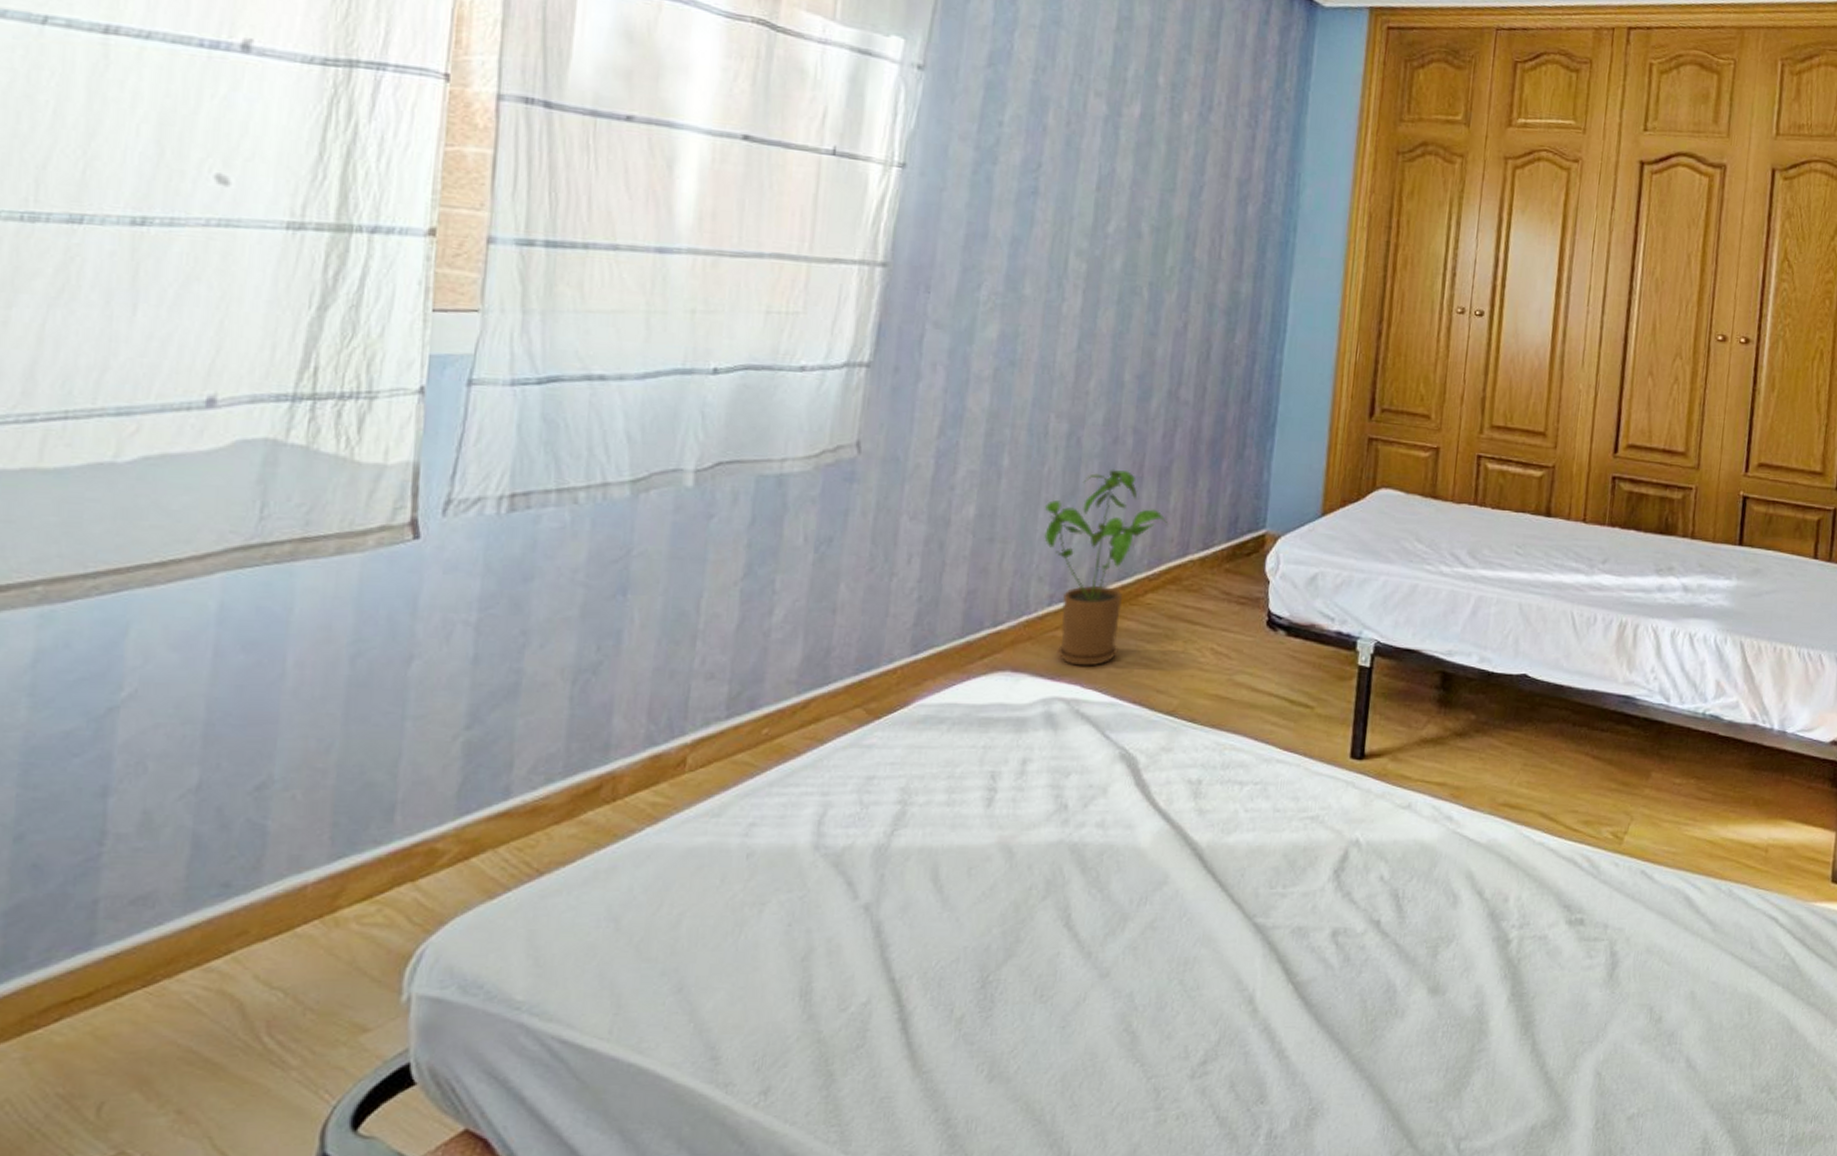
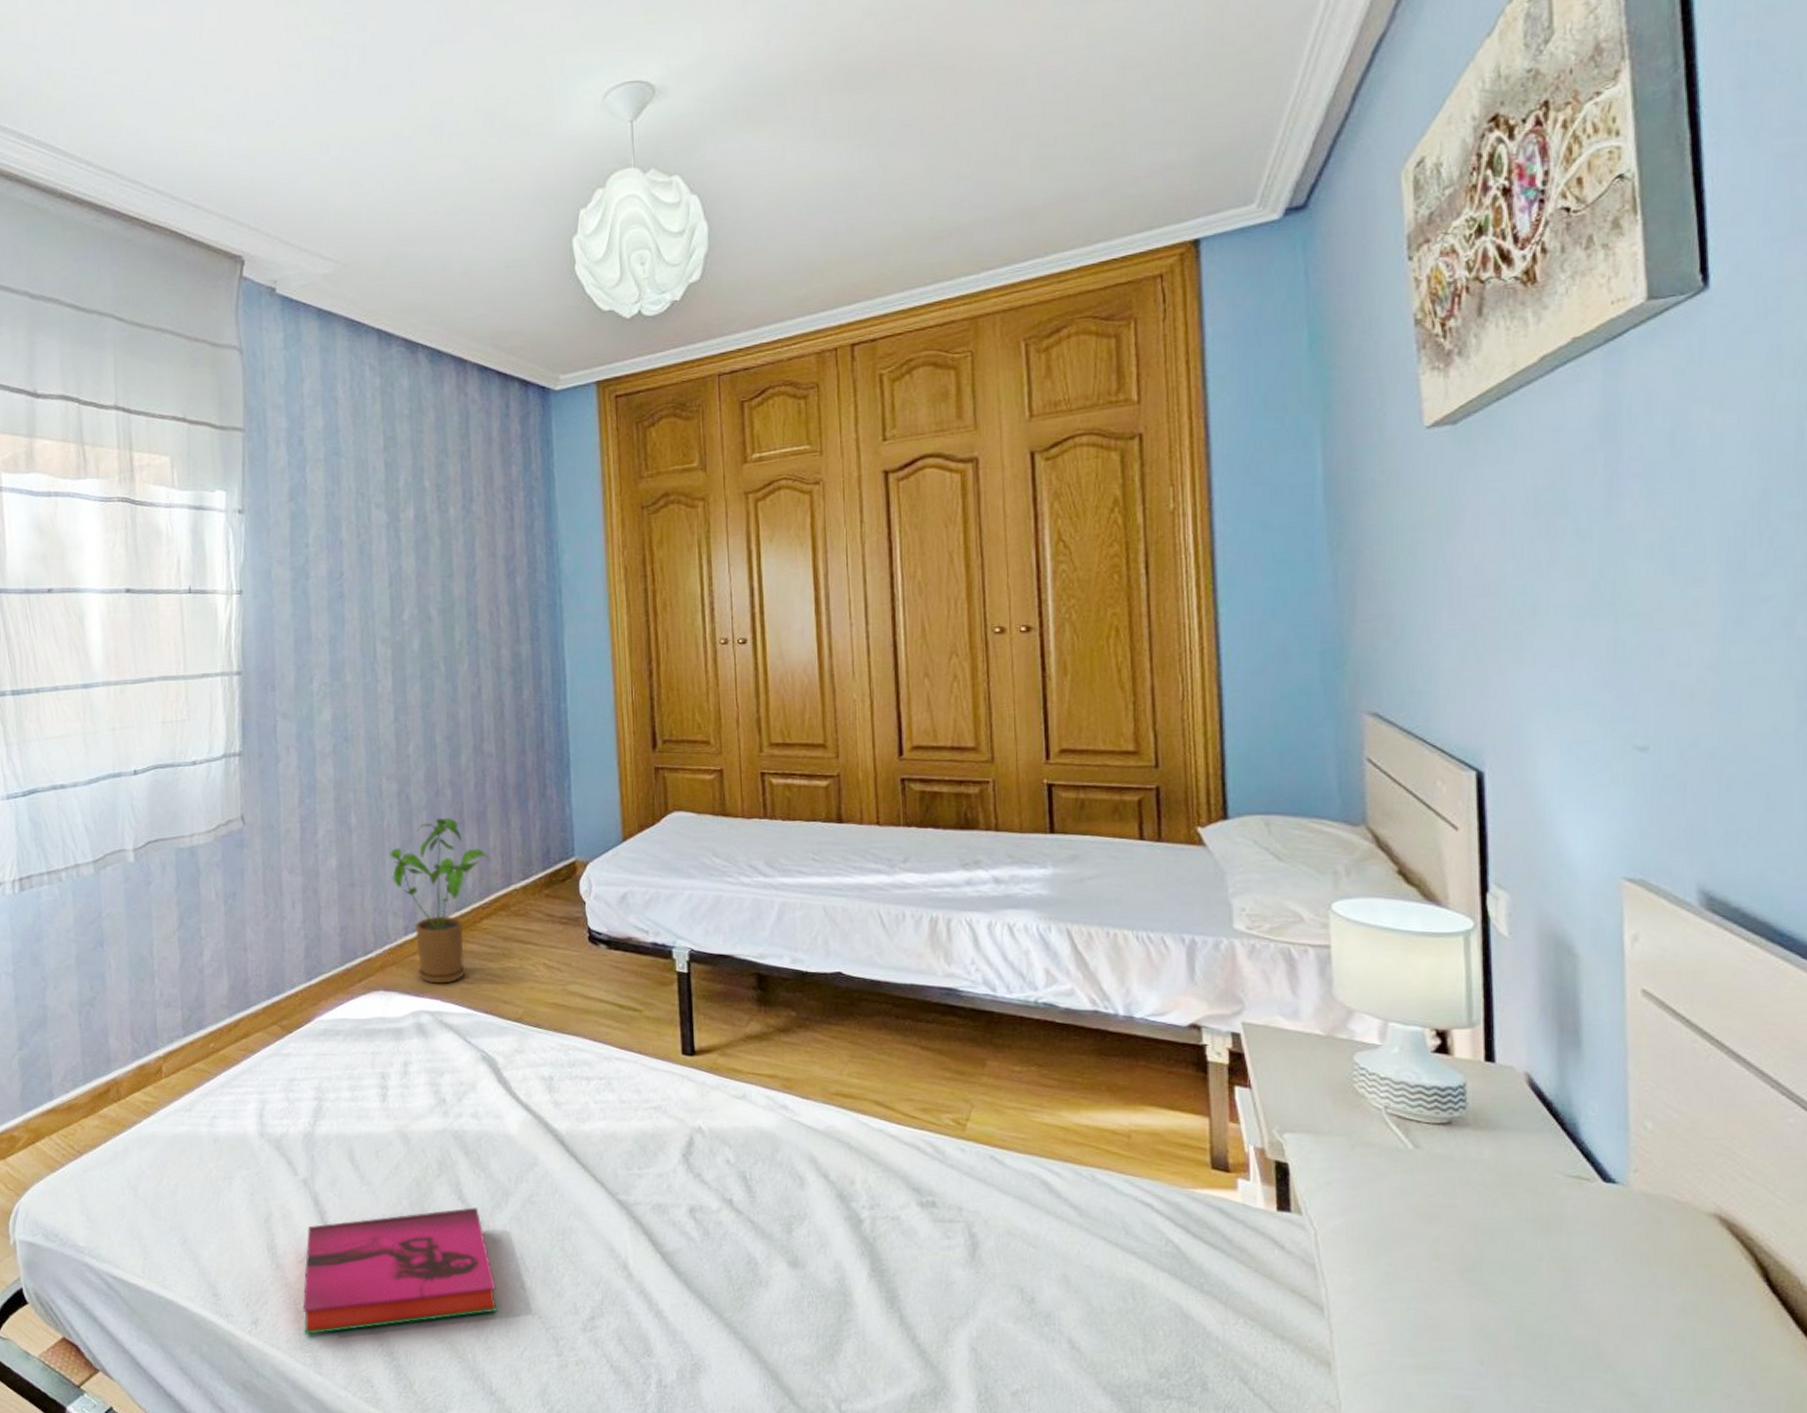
hardback book: none [833,936,1095,1103] -> present [302,1207,497,1335]

